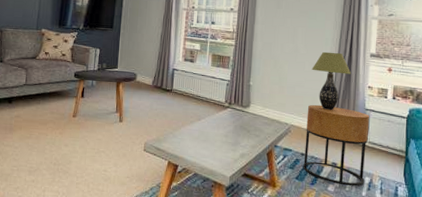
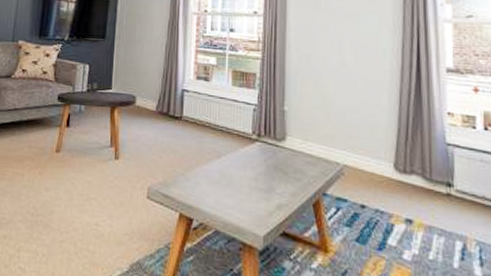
side table: present [303,104,370,187] -> none [364,137,455,255]
table lamp: present [311,51,352,110] -> none [366,65,422,145]

